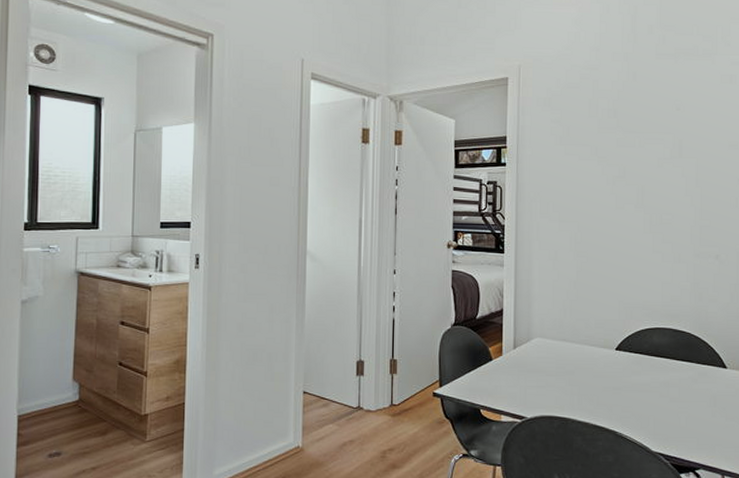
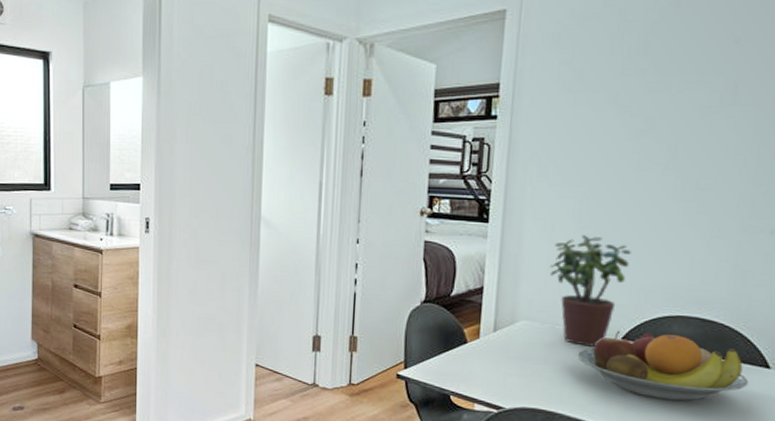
potted plant: none [555,262,617,358] -> present [549,235,631,347]
fruit bowl: none [582,342,713,401] -> present [577,330,749,402]

